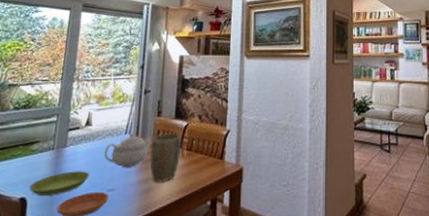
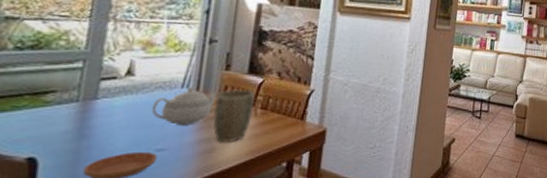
saucer: present [29,171,89,195] -> none [40,127,130,155]

